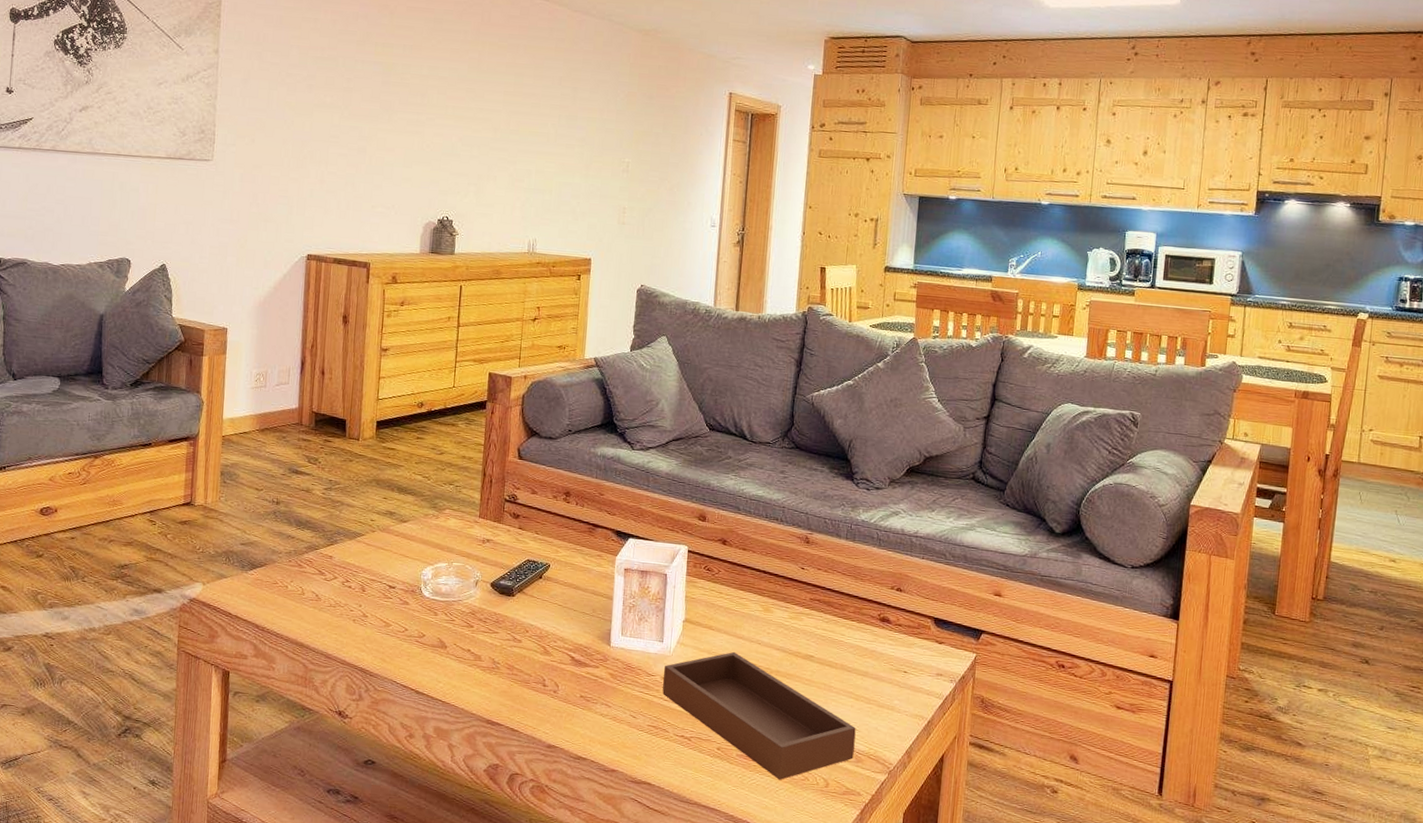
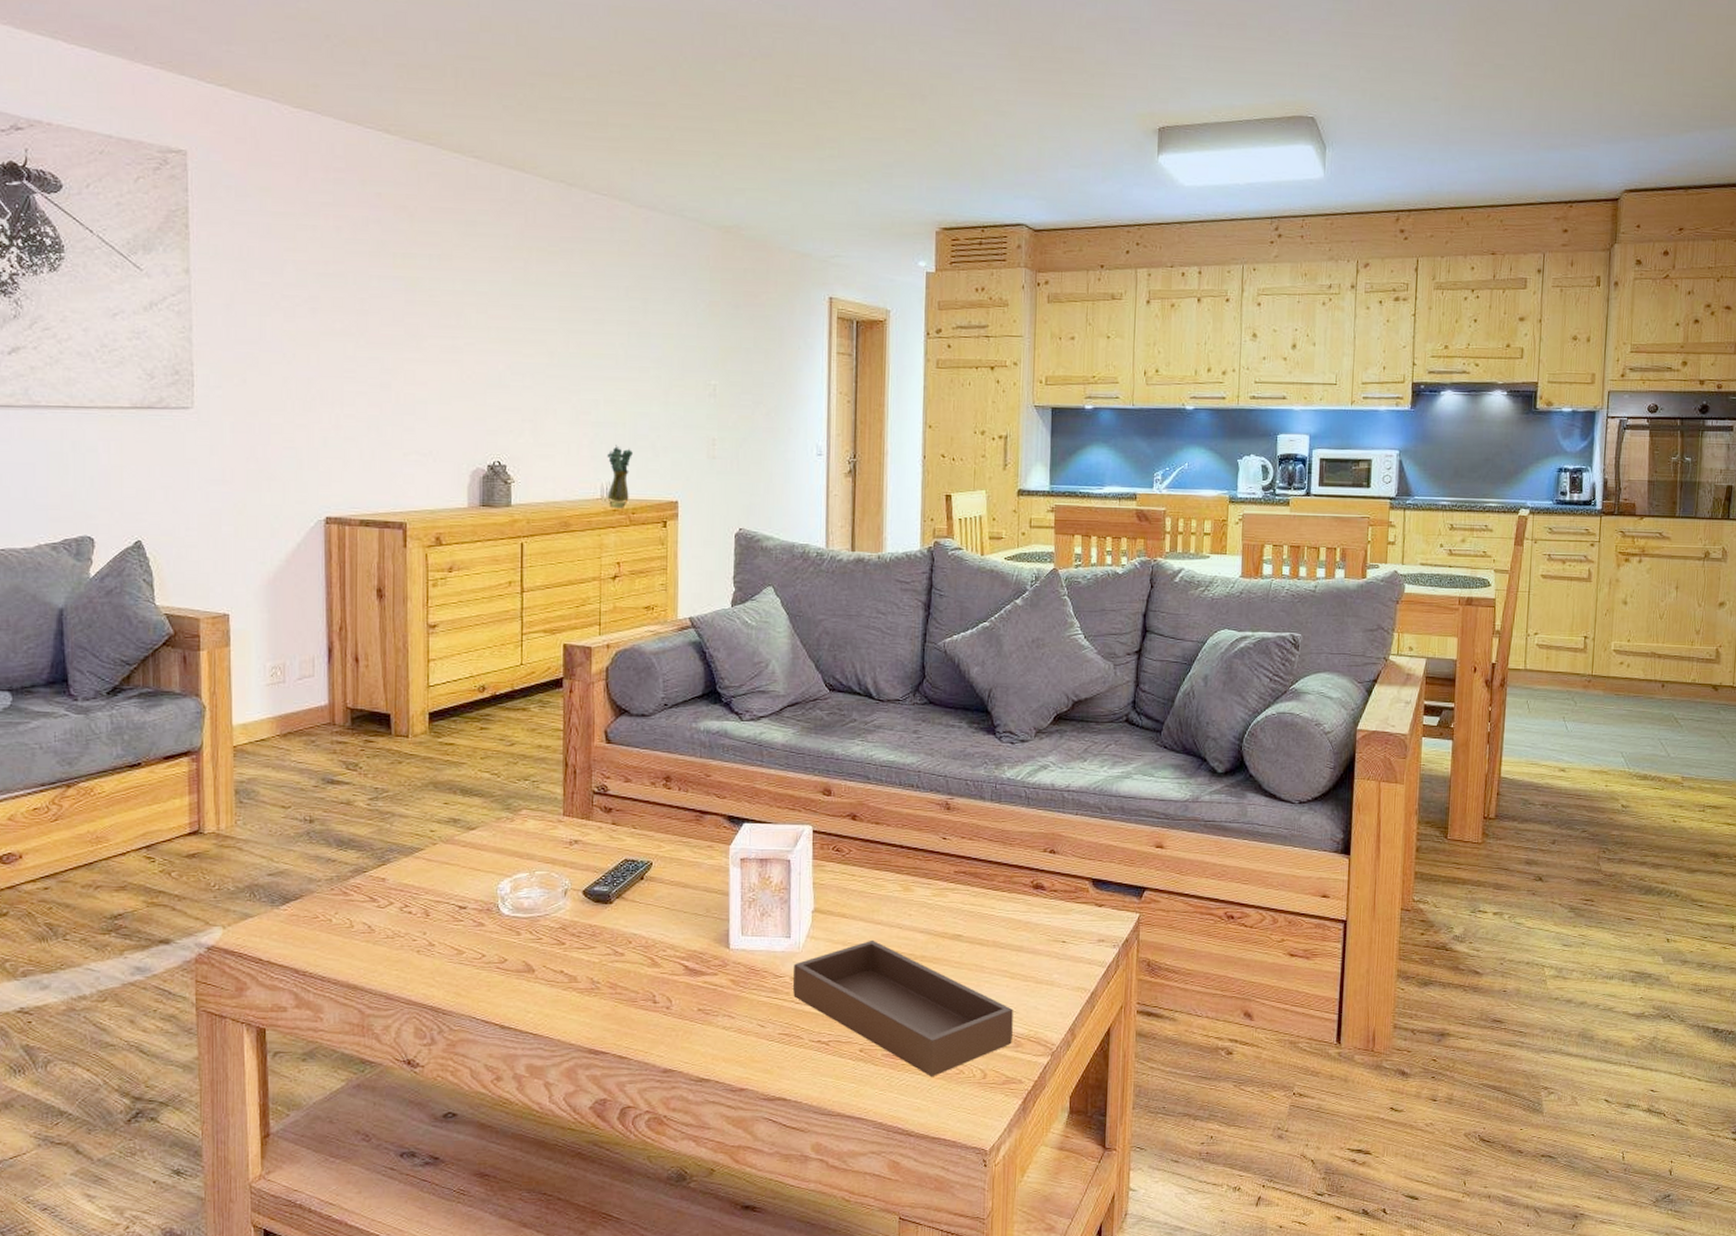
vase: none [533,208,556,262] -> present [607,445,633,509]

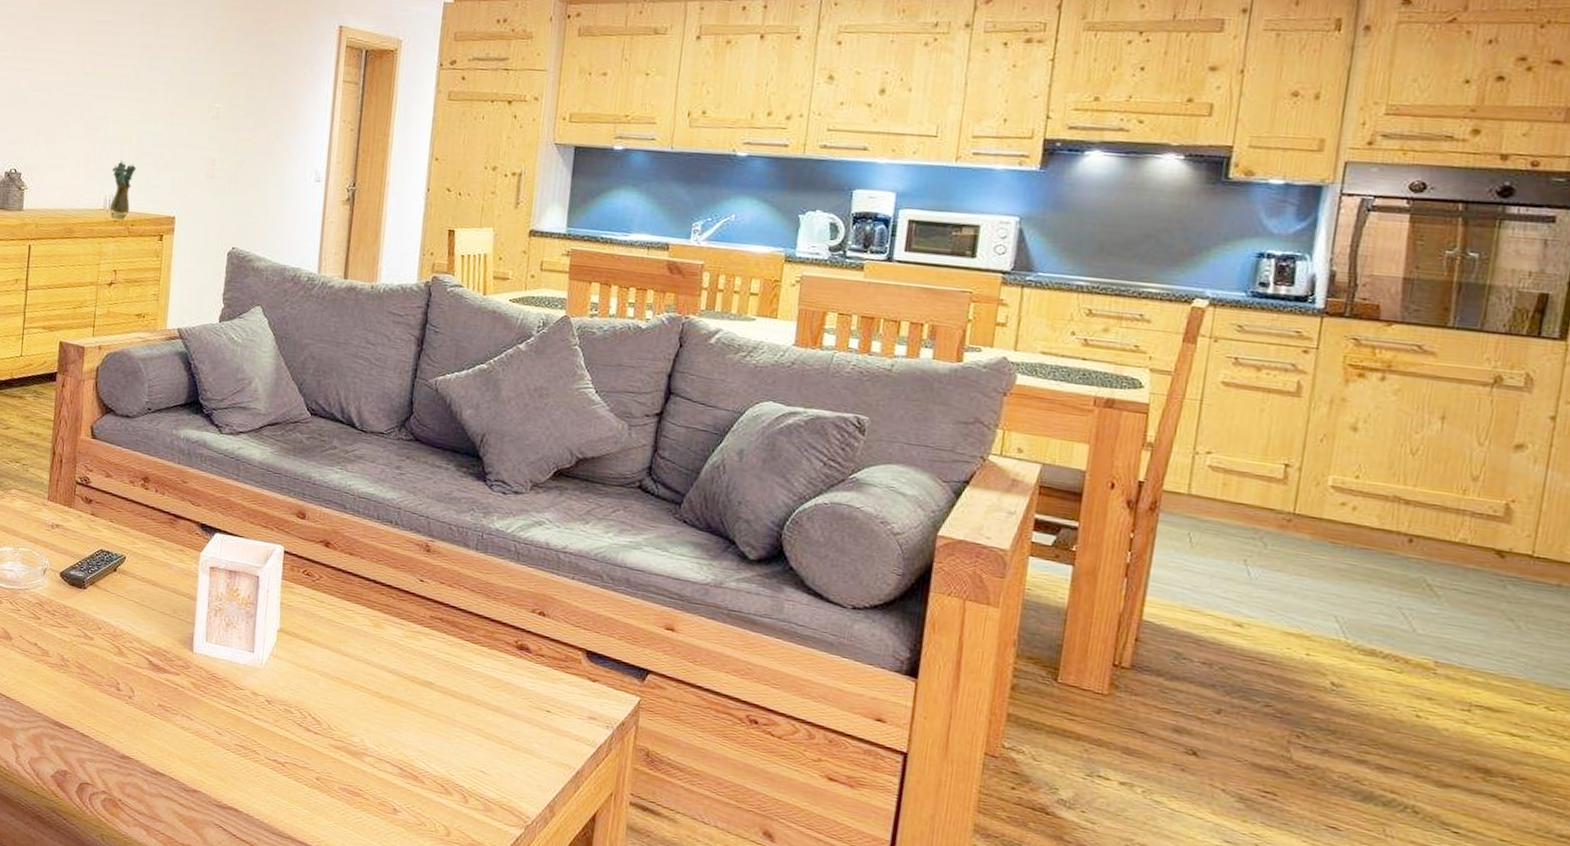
tray: present [793,939,1013,1078] -> none [252,669,485,823]

